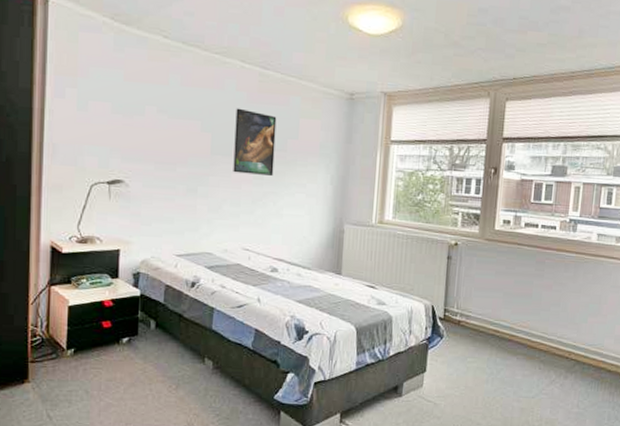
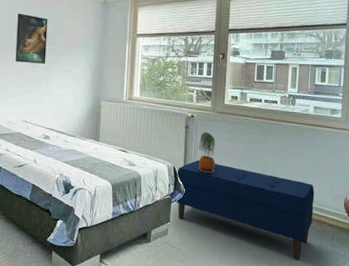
bench: none [432,297,594,412] -> present [175,160,315,260]
potted plant: none [461,263,483,314] -> present [198,132,215,174]

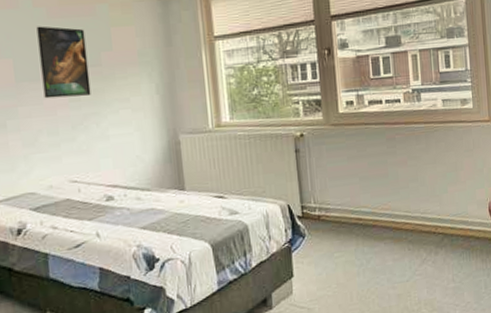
bench: present [175,160,315,260] -> none [293,190,458,288]
potted plant: present [198,132,215,174] -> none [315,152,339,206]

